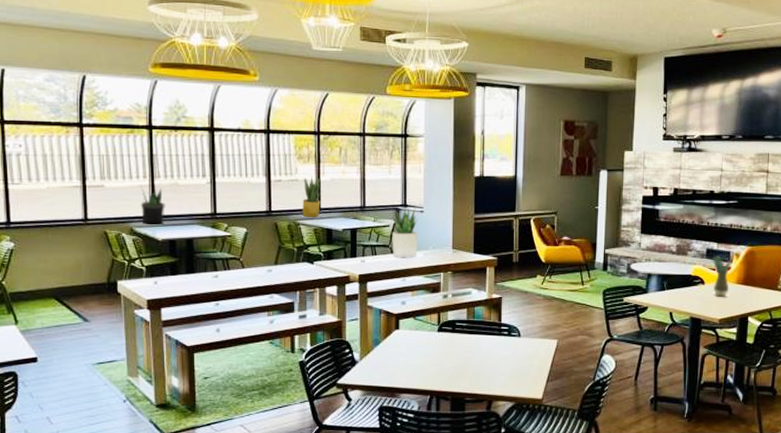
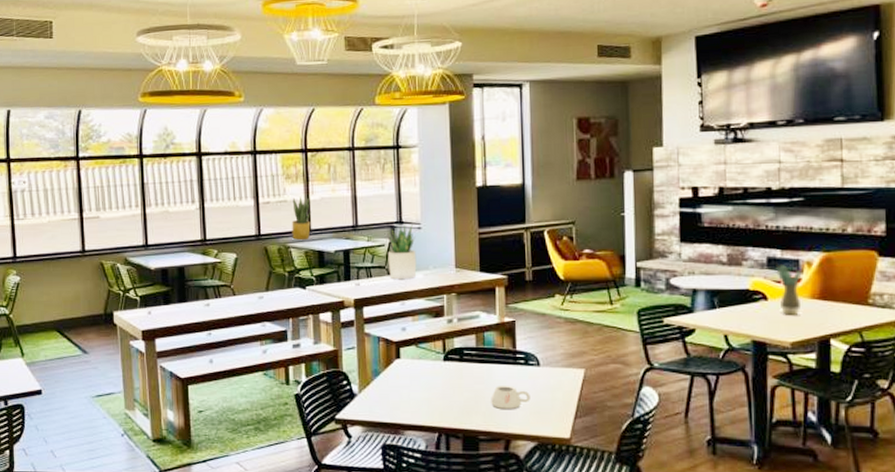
planter: present [140,188,165,225] -> none [133,216,157,255]
cup: none [477,353,511,375] -> present [491,385,530,410]

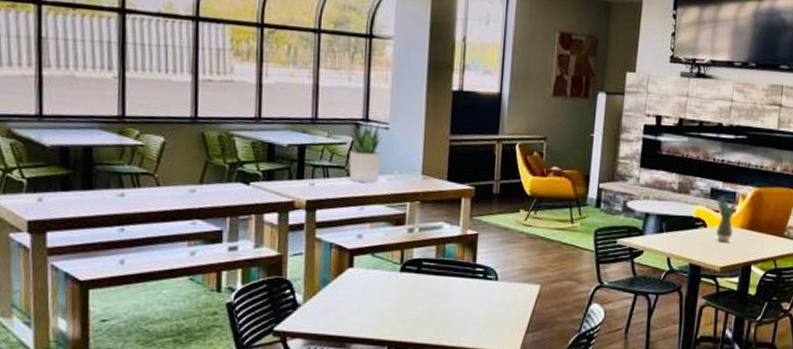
planter: present [292,196,312,241] -> none [237,77,264,130]
cup: present [491,385,530,410] -> none [445,298,486,324]

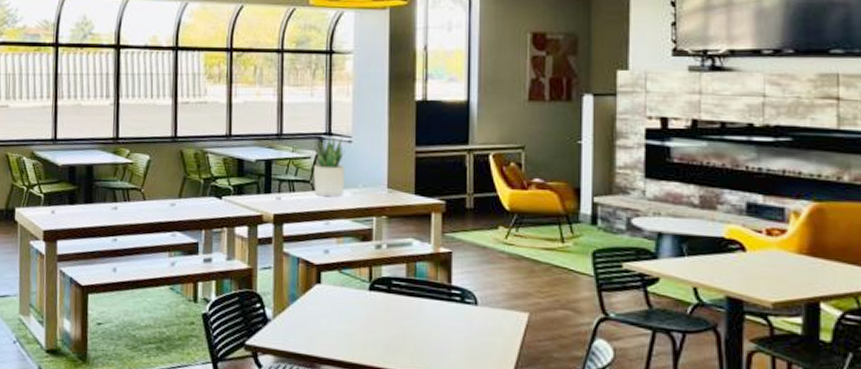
vase: present [716,195,737,242] -> none [755,211,788,271]

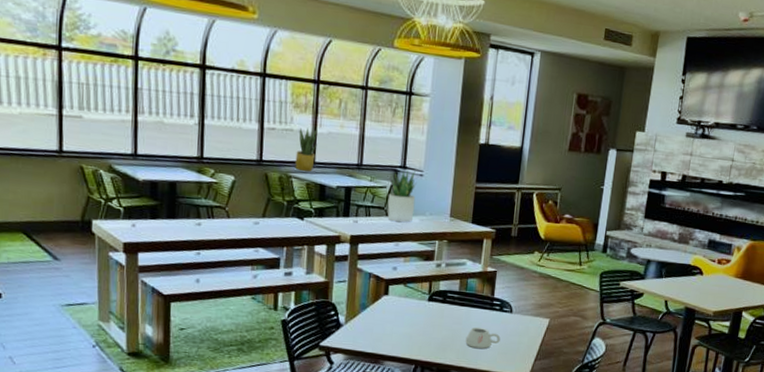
planter: none [210,98,233,146] -> present [295,127,318,172]
cup: none [420,323,465,352] -> present [465,327,501,349]

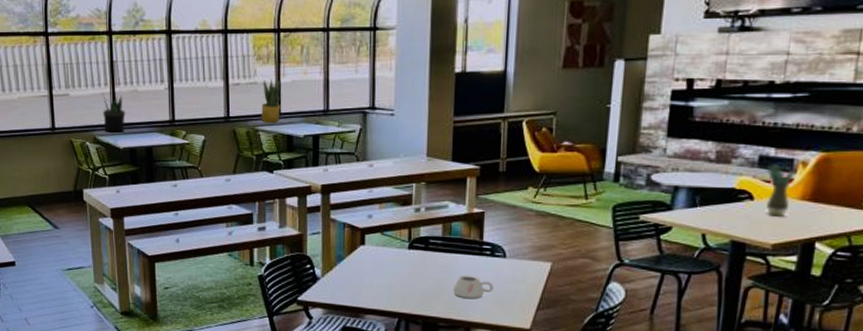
planter: none [121,123,148,164] -> present [102,95,126,134]
planter: present [387,170,417,223] -> none [357,111,388,167]
vase: none [711,246,732,290] -> present [766,162,795,216]

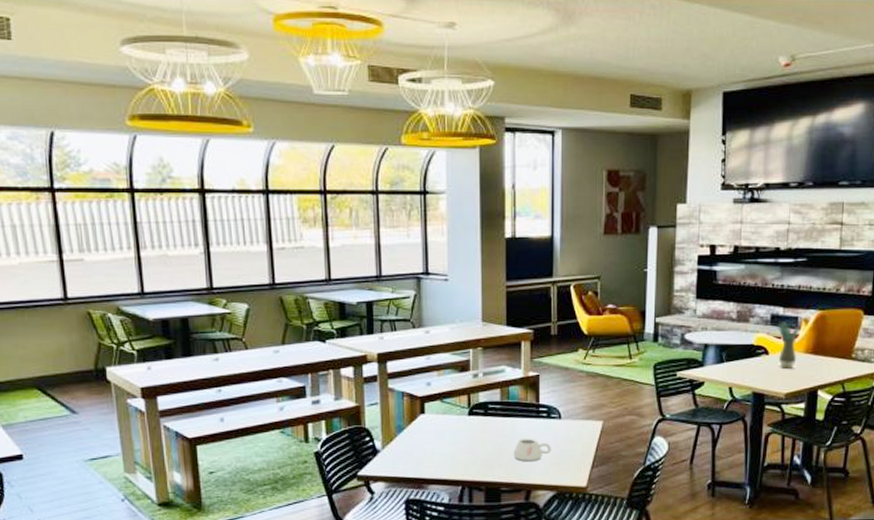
planter: present [102,95,126,134] -> none [126,260,155,304]
planter: present [261,78,282,124] -> none [310,242,332,291]

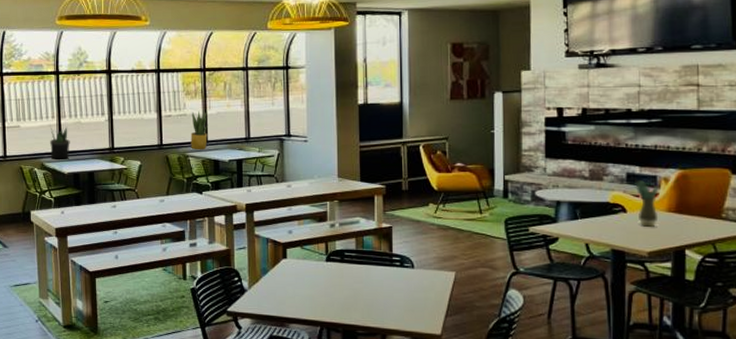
planter: none [126,260,155,304] -> present [49,126,70,160]
planter: none [310,242,332,291] -> present [190,110,209,151]
cup: present [513,437,551,462] -> none [369,284,405,308]

